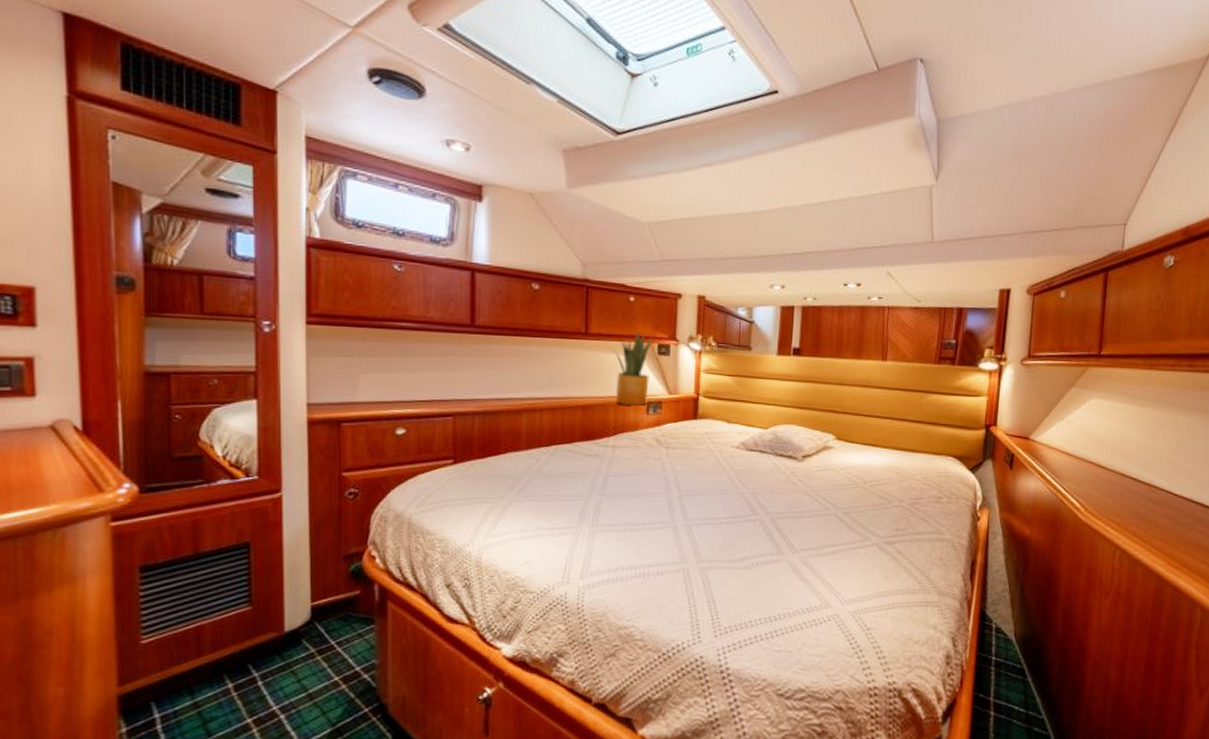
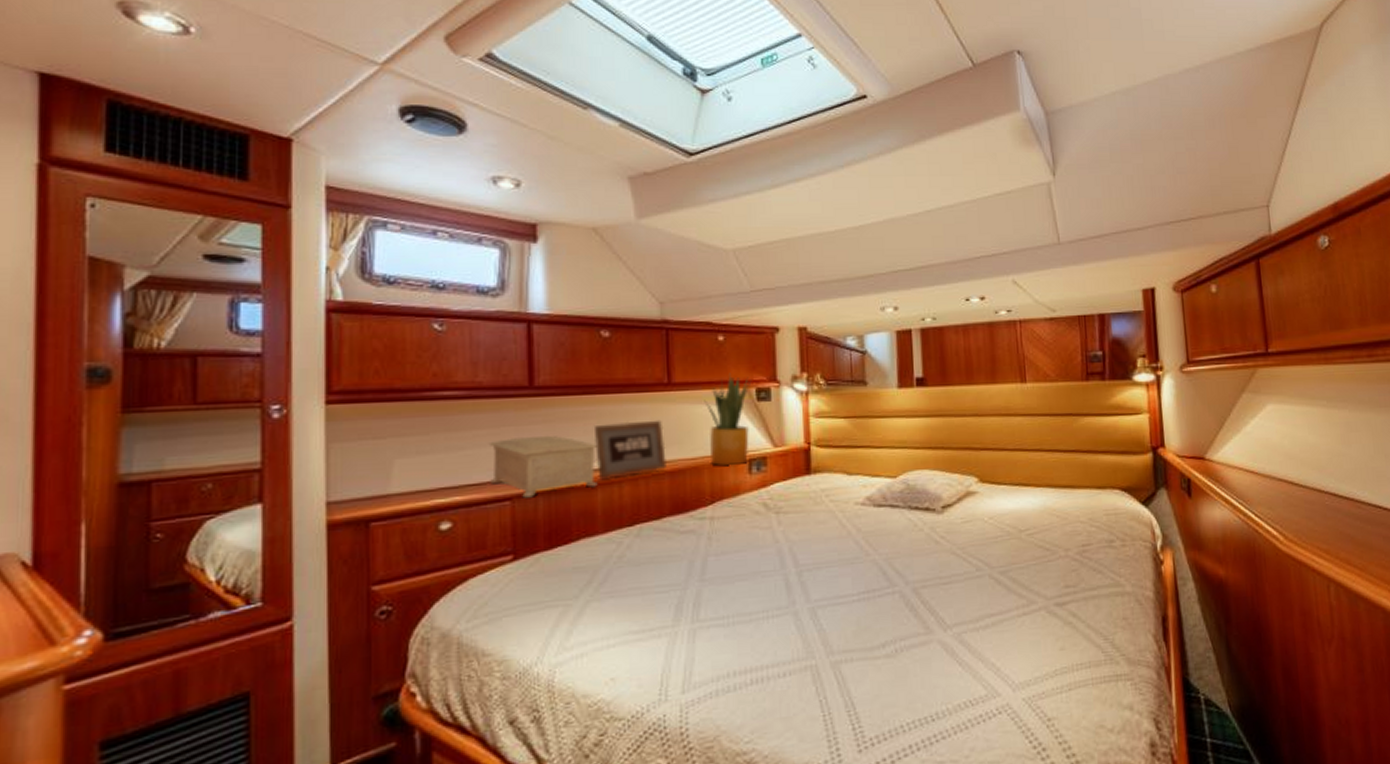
decorative box: none [436,366,525,416] -> present [488,435,599,498]
picture frame: none [522,361,580,407] -> present [595,419,666,480]

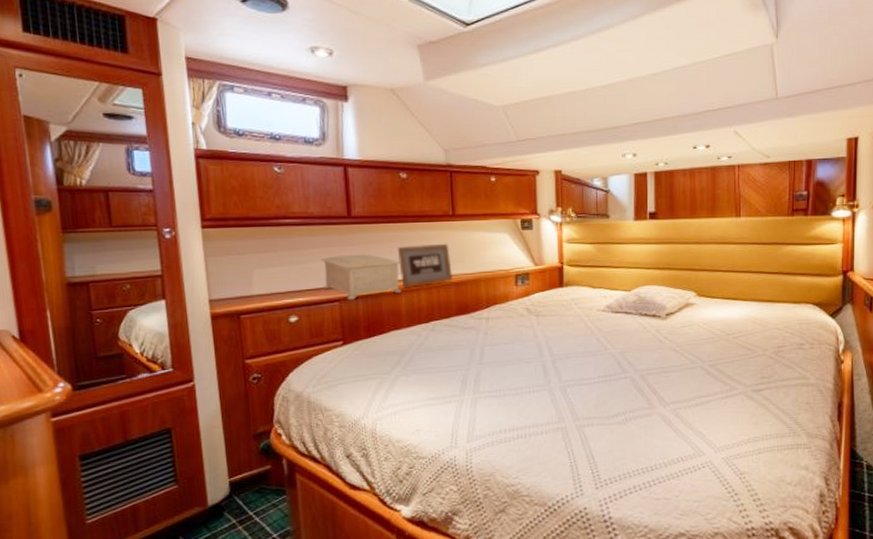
planter: present [704,373,752,467] -> none [480,207,518,280]

